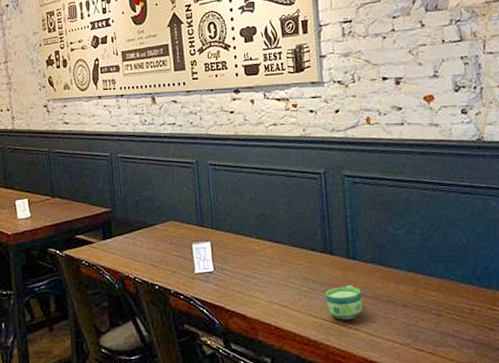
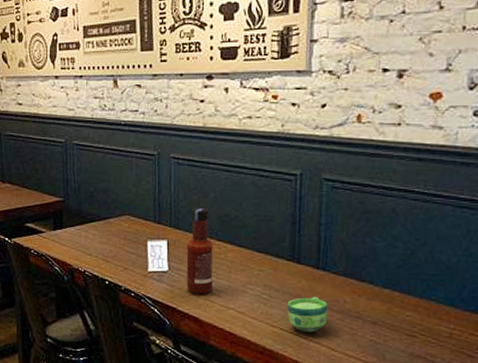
tabasco sauce: none [229,208,256,292] -> present [186,207,213,295]

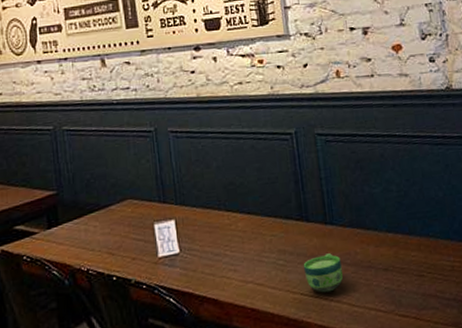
tabasco sauce: present [186,207,213,295] -> none [195,178,228,273]

